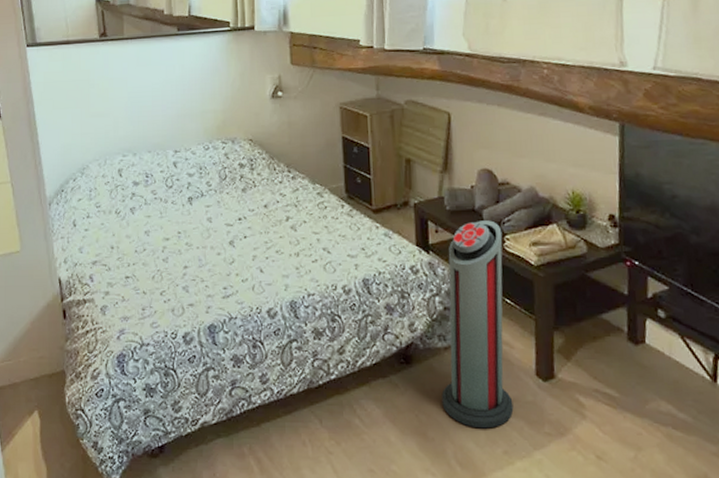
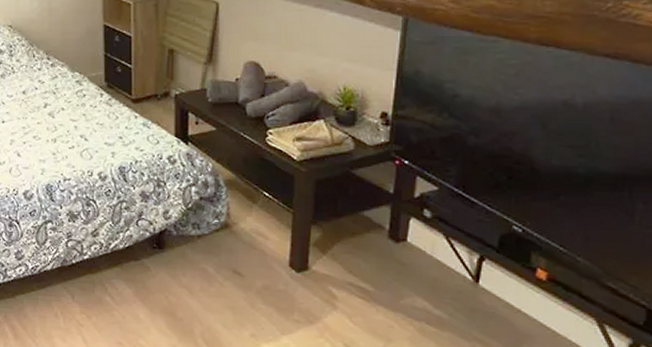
air purifier: present [441,220,514,429] -> none [192,114,265,313]

